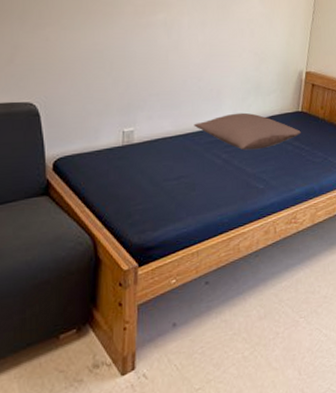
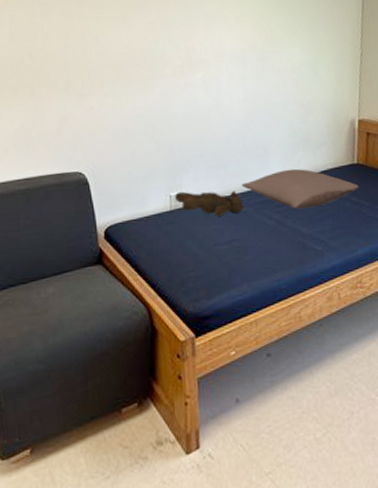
teddy bear: none [127,128,196,154] -> present [174,191,246,217]

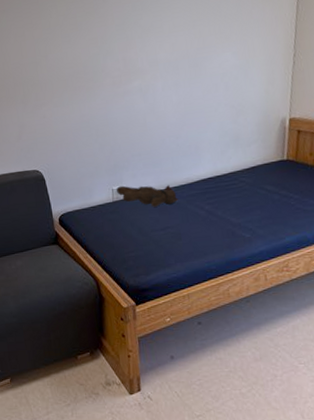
pillow: present [241,168,359,210] -> none [175,165,288,202]

